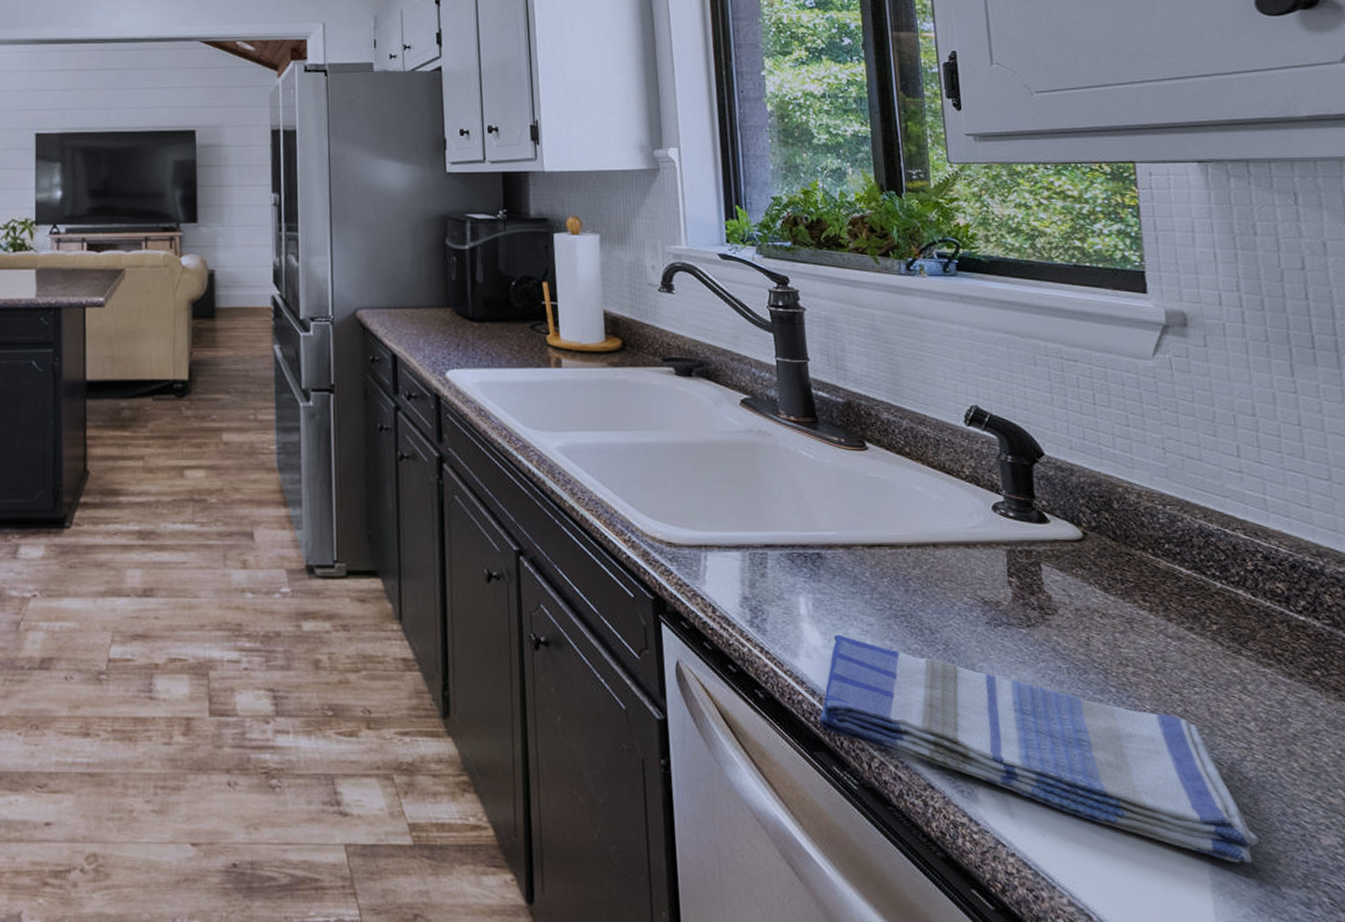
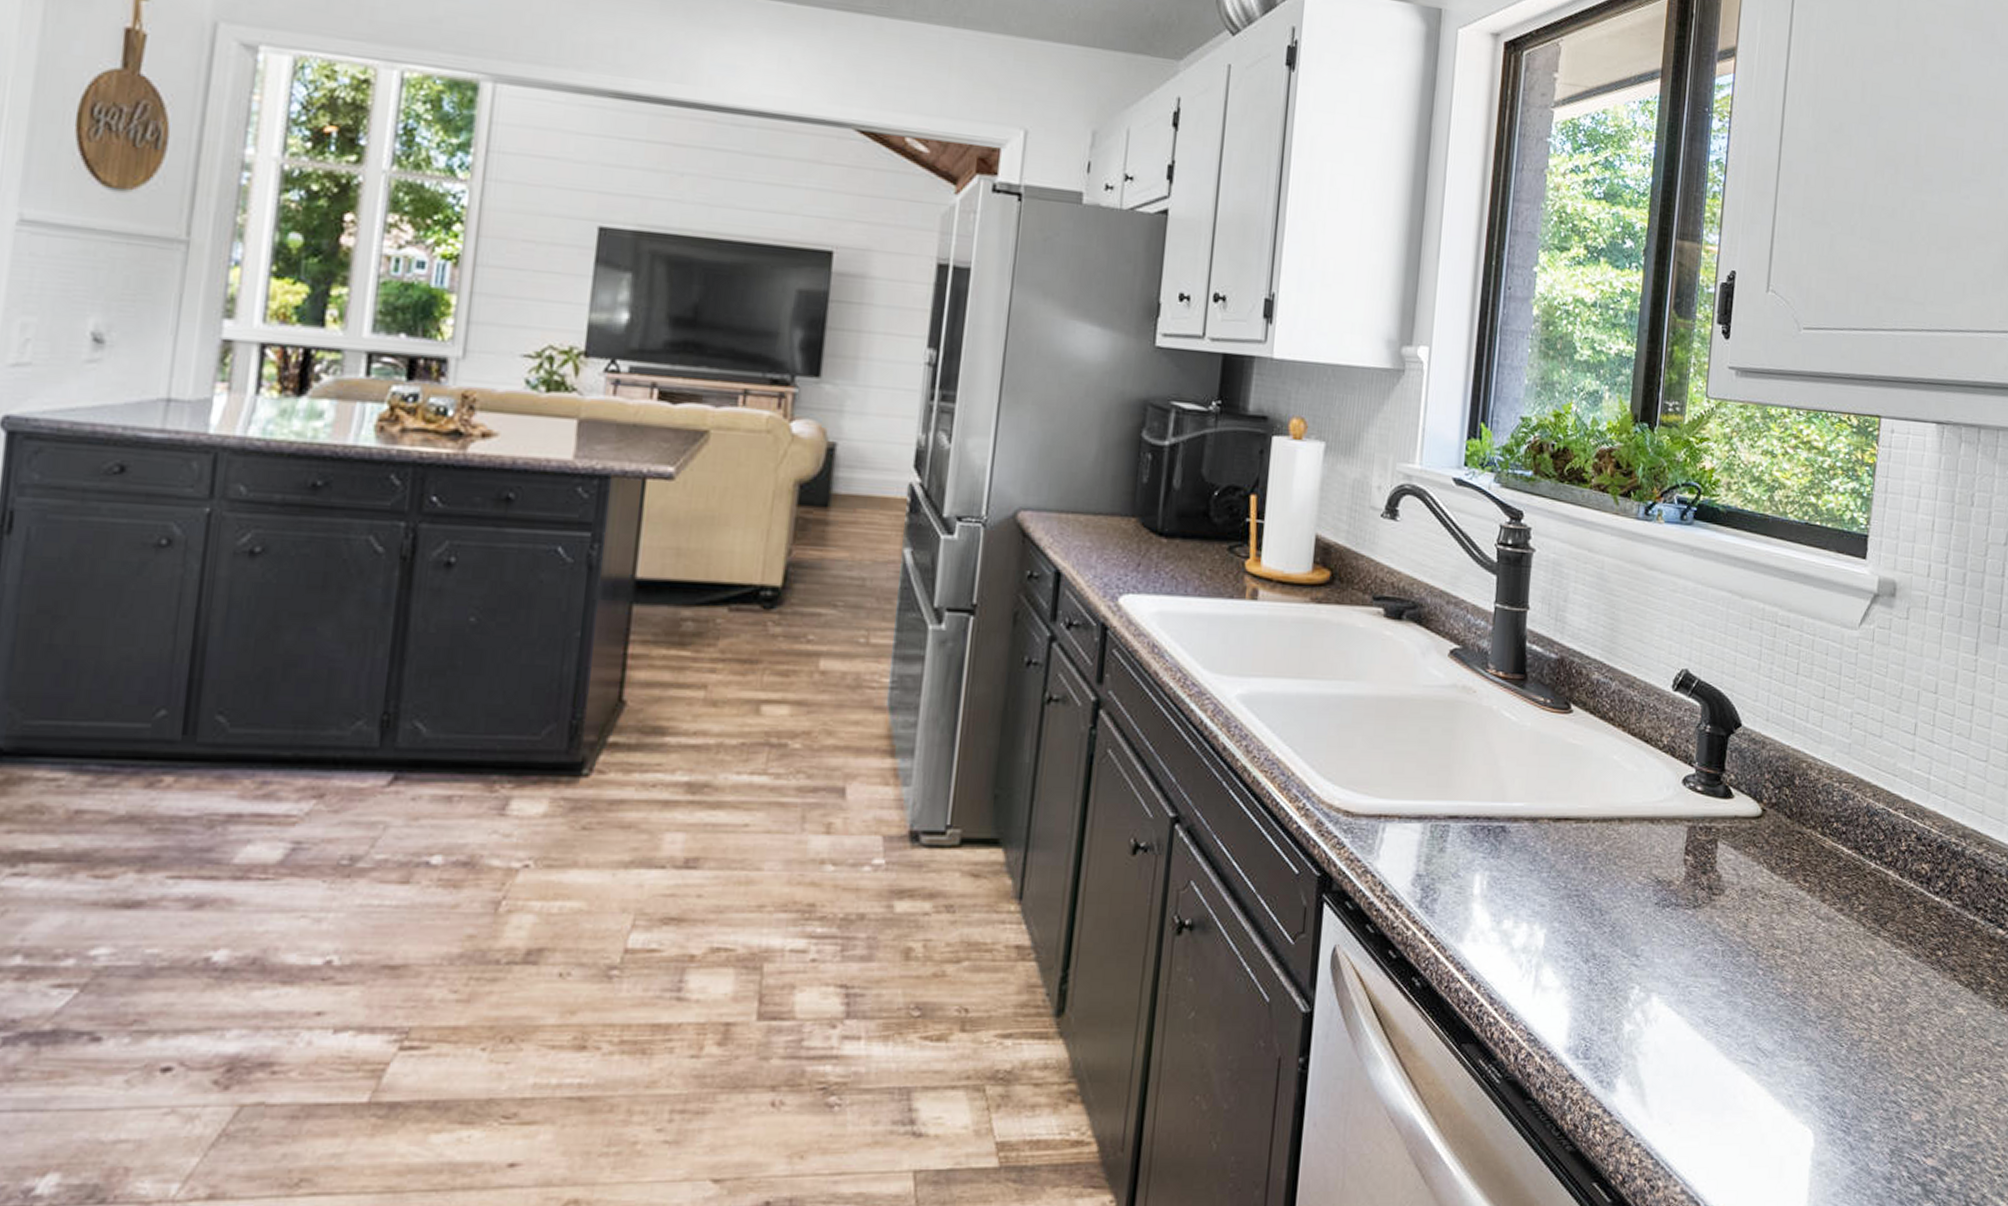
dish towel: present [818,634,1261,864] -> none [1472,916,1861,1143]

